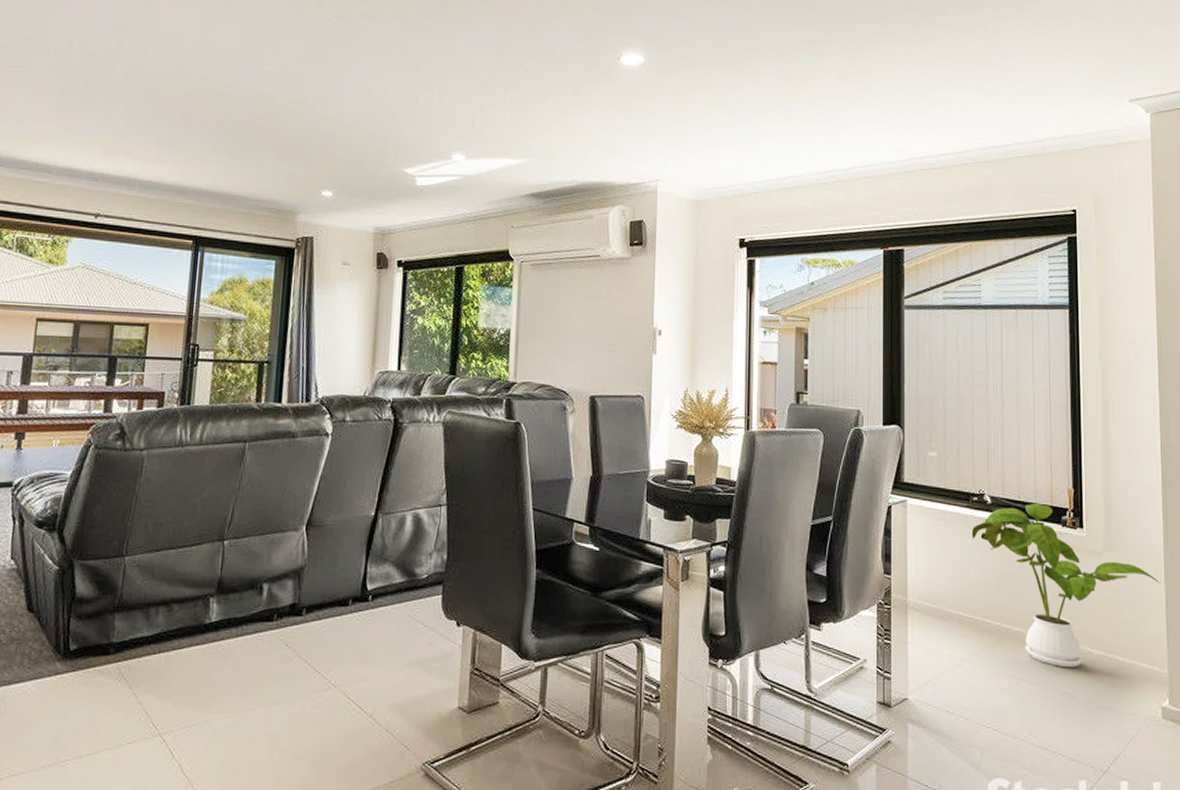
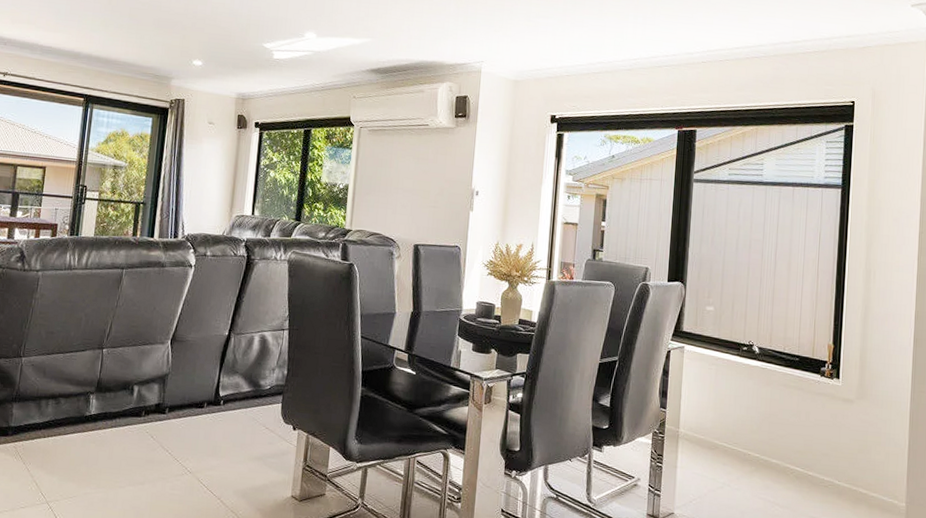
house plant: present [971,503,1161,668] -> none [739,355,906,497]

